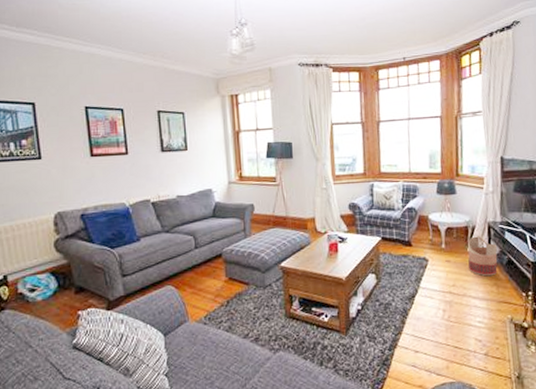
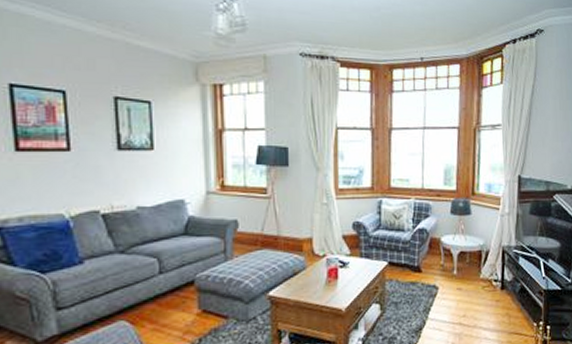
basket: present [468,235,498,277] -> none [480,260,511,306]

